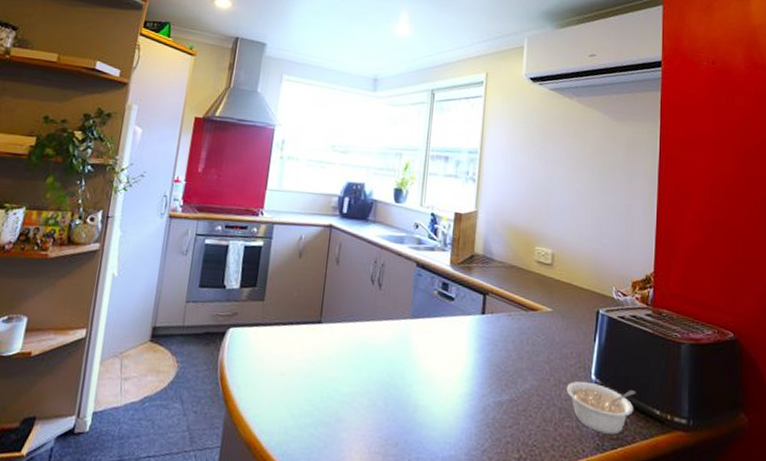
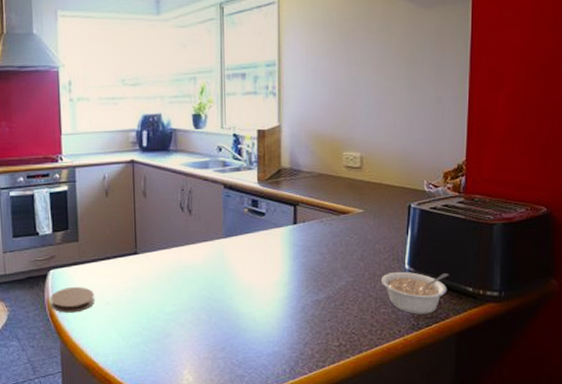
coaster: none [223,350,270,379] -> present [51,287,94,313]

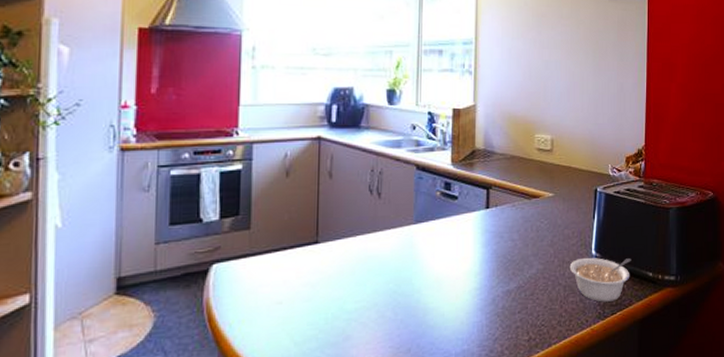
coaster: present [51,287,94,313] -> none [211,284,264,316]

